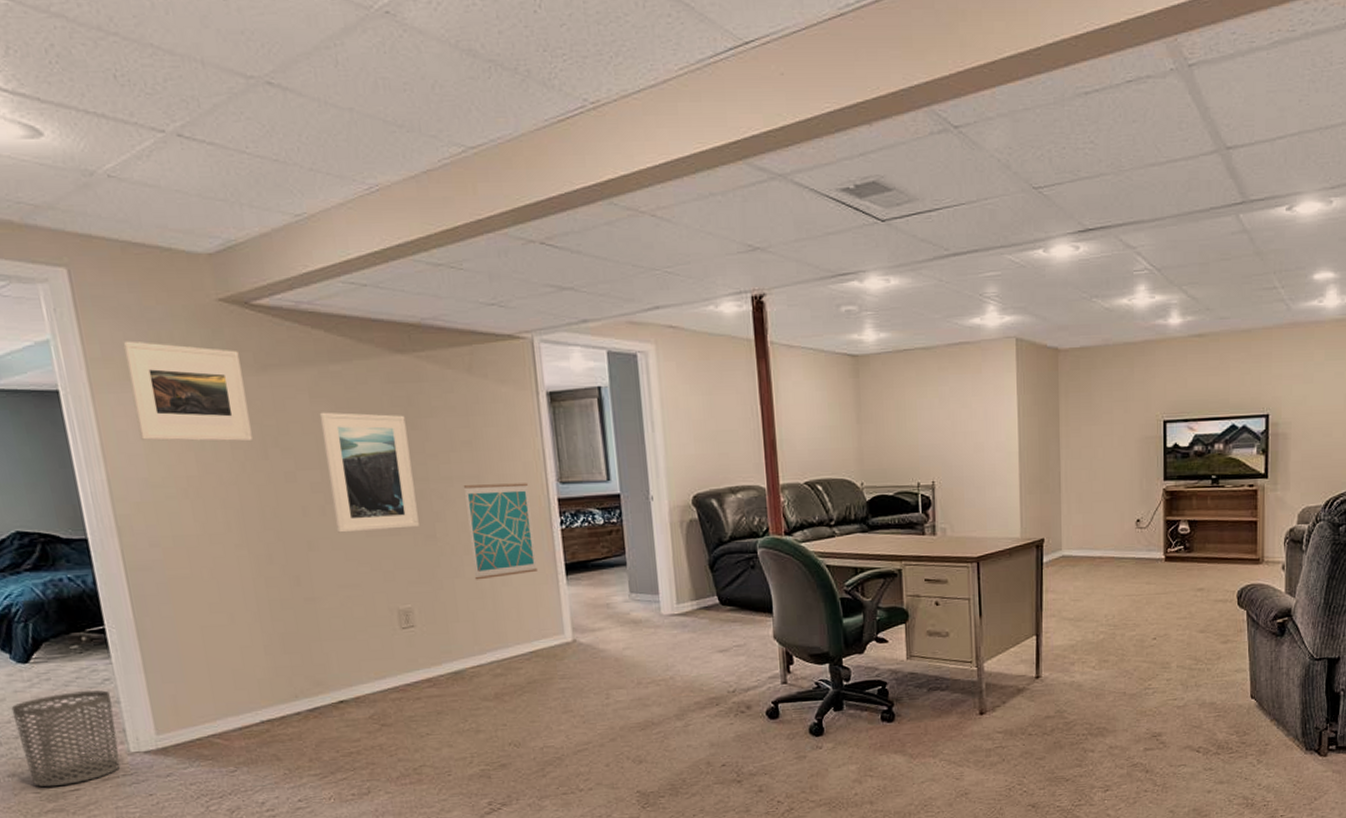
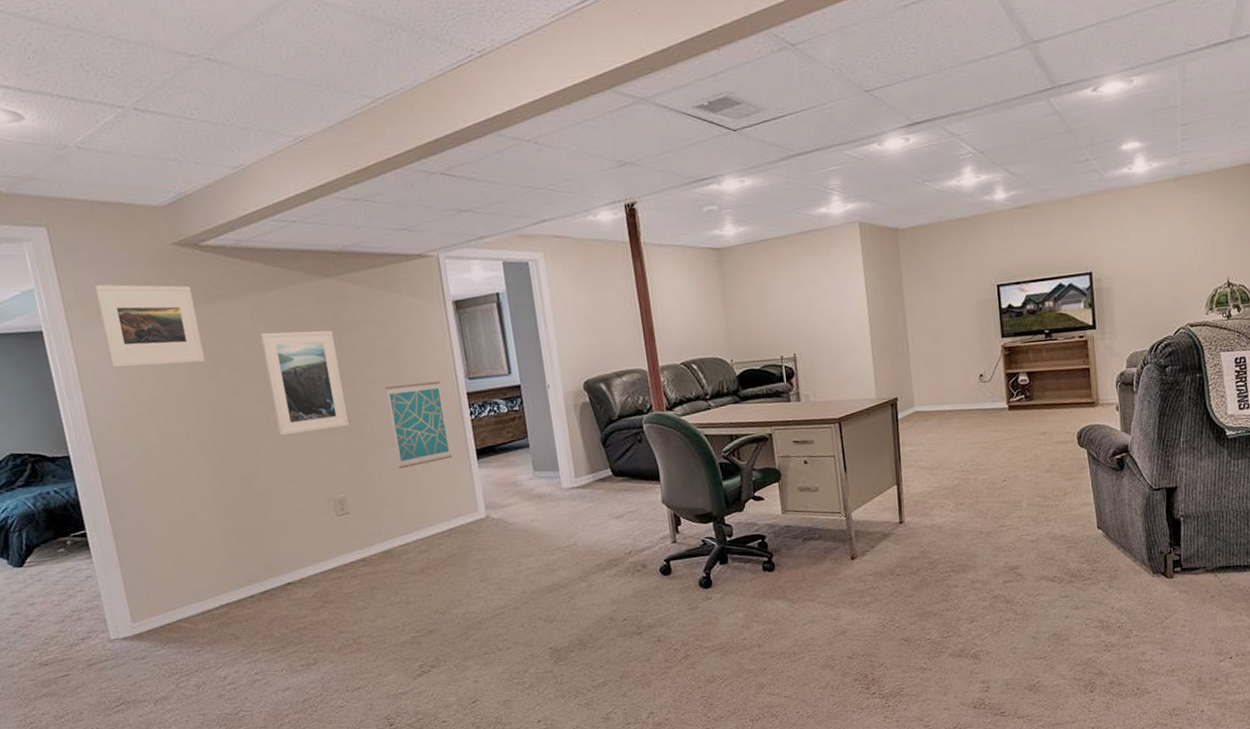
waste bin: present [11,690,120,788] -> none [9,586,102,675]

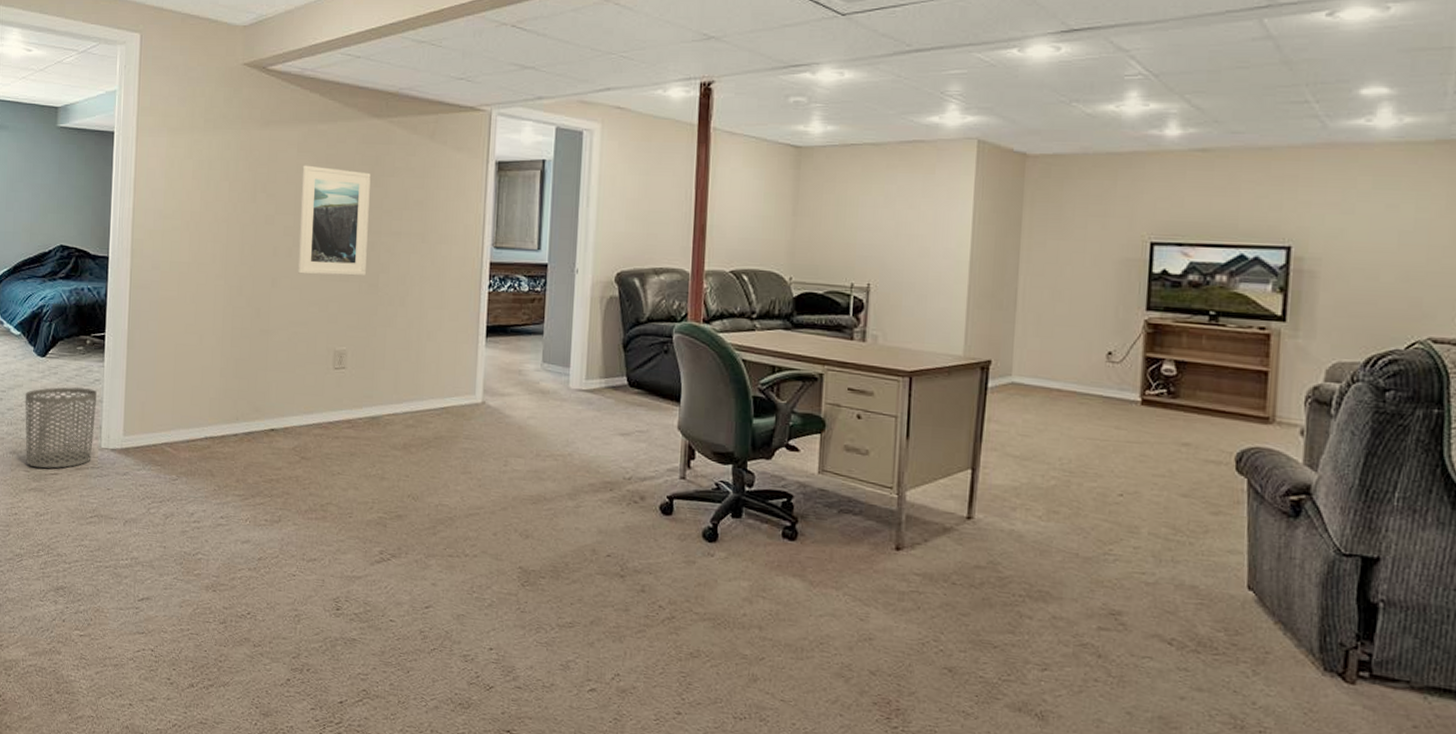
waste bin: none [9,586,102,675] -> present [25,387,97,469]
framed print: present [94,284,205,368] -> none [163,94,250,186]
wall art: present [385,381,452,469] -> none [404,241,466,332]

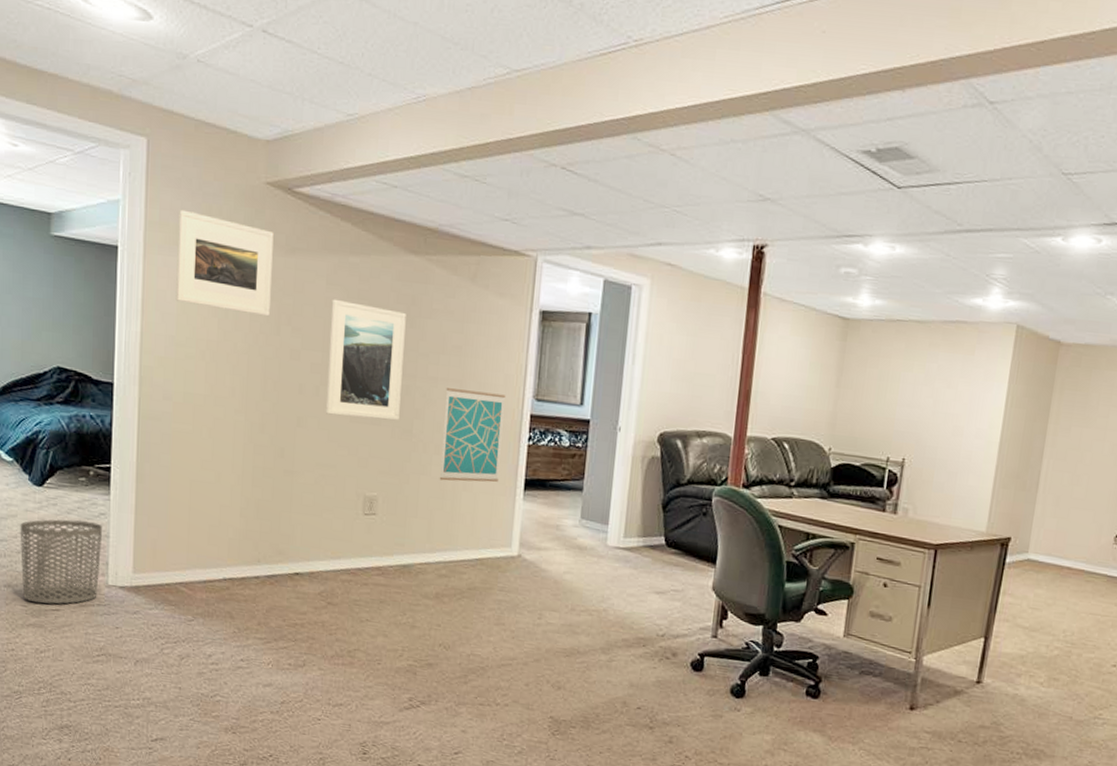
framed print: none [163,94,250,186] -> present [175,209,274,317]
wall art: none [404,241,466,332] -> present [439,388,506,482]

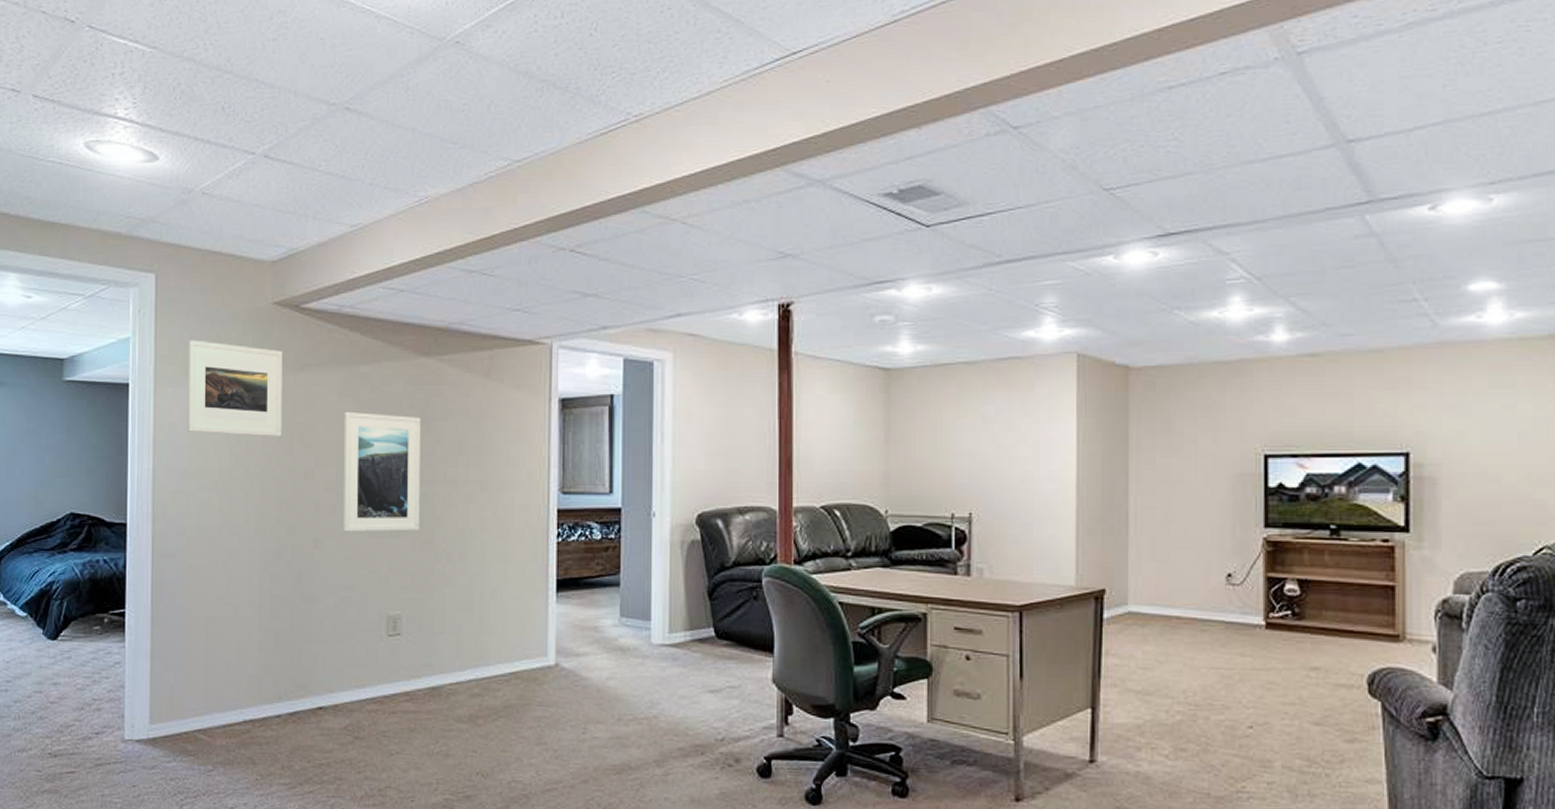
waste bin: present [20,519,102,605] -> none [34,672,117,767]
wall art: present [439,388,506,482] -> none [465,491,530,591]

